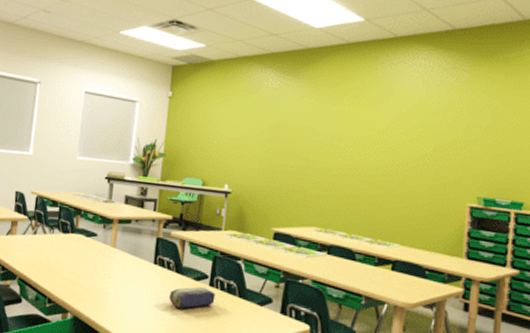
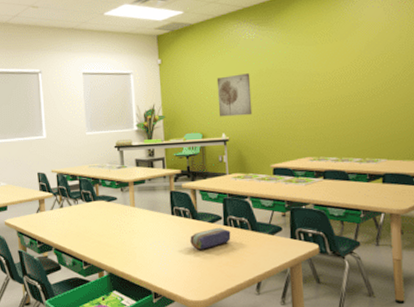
wall art: none [225,122,267,170] -> present [216,73,253,117]

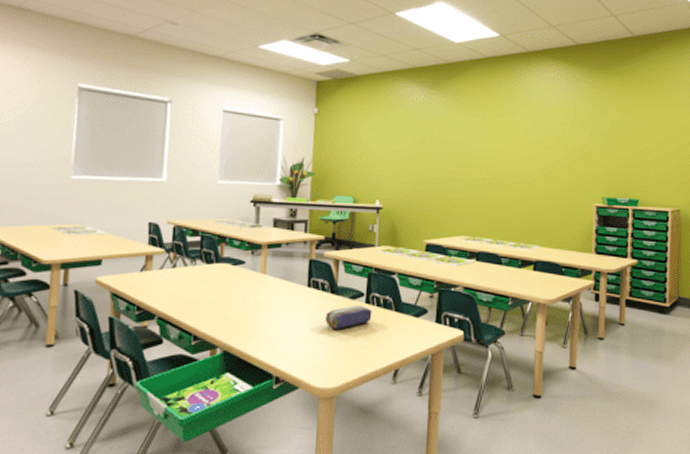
wall art: present [216,73,253,117] -> none [375,137,414,184]

